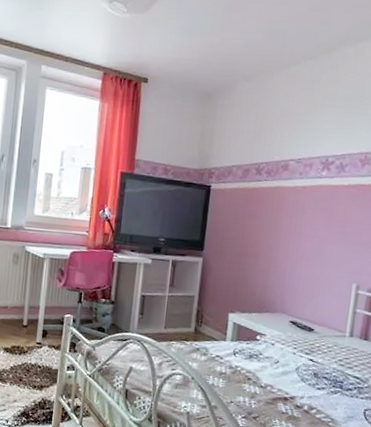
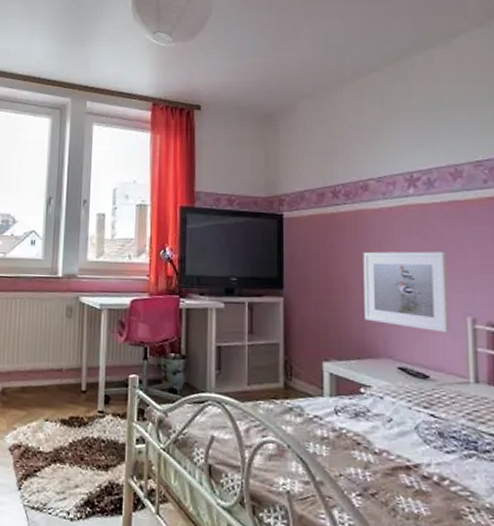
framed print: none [268,224,345,296] -> present [363,251,450,333]

